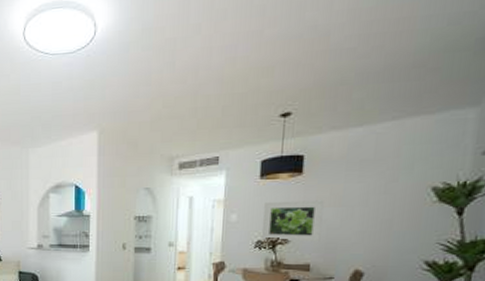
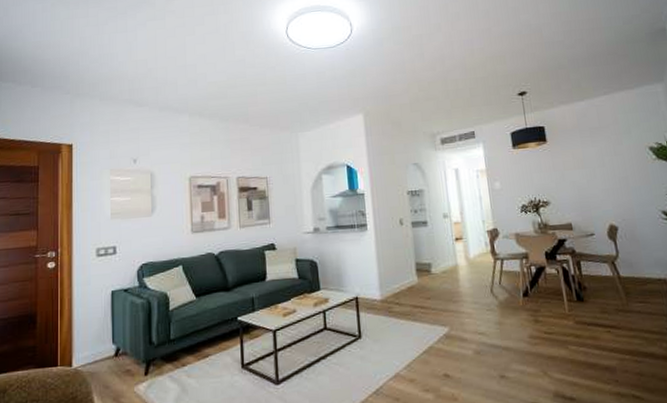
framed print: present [261,200,324,242] -> none [520,164,575,205]

